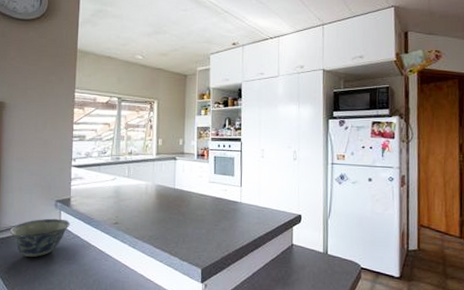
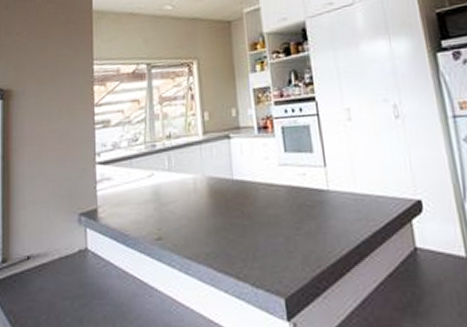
bowl: present [9,218,71,258] -> none [23,239,100,300]

